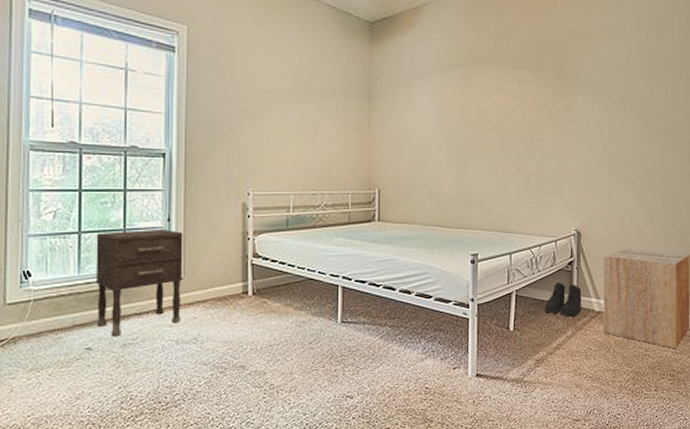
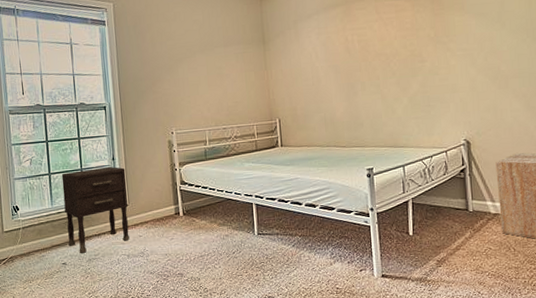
boots: present [544,282,582,317] -> none [441,189,477,220]

